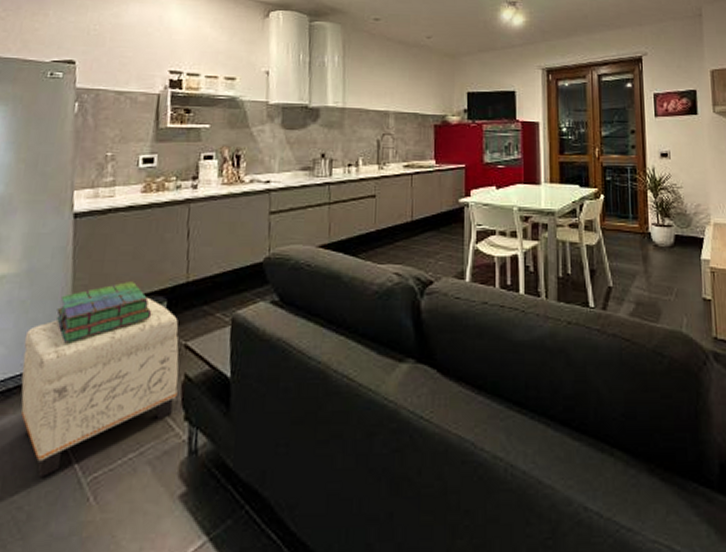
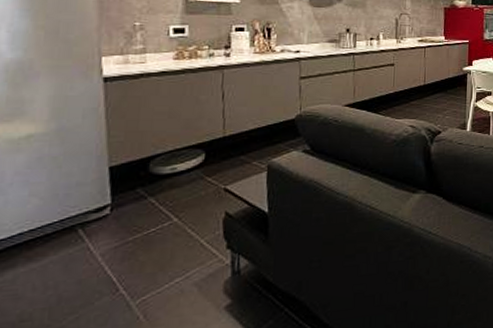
ottoman: present [21,297,179,477] -> none [59,150,220,305]
stack of books: present [56,282,152,344] -> none [92,137,191,193]

